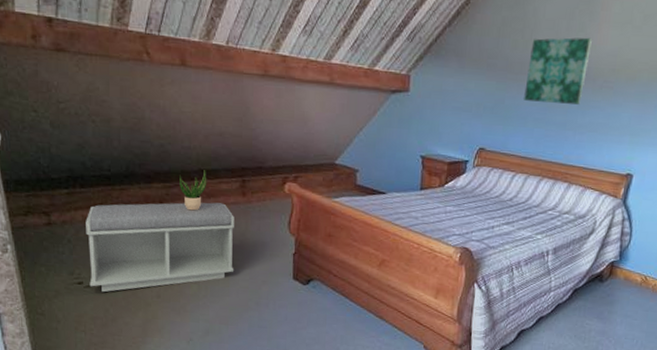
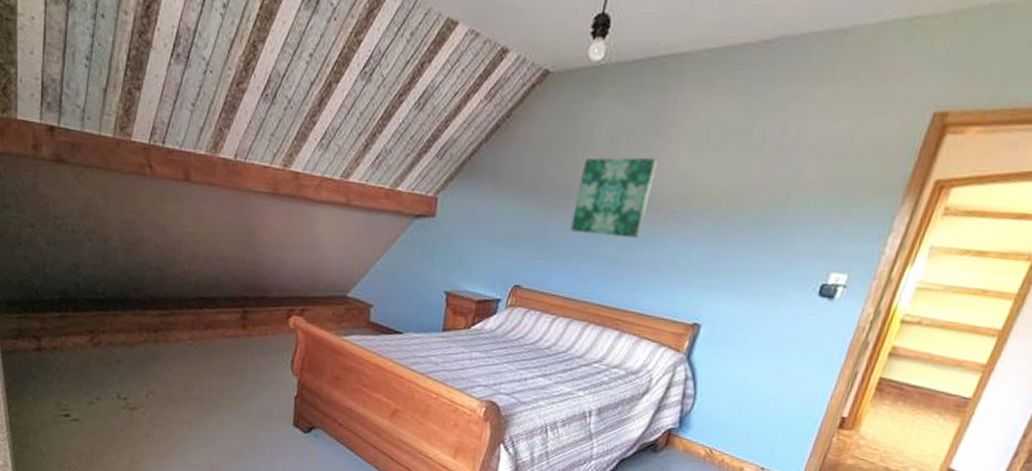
bench: present [86,202,235,293] -> none [76,331,233,428]
potted plant: present [180,170,207,211] -> none [176,298,206,343]

